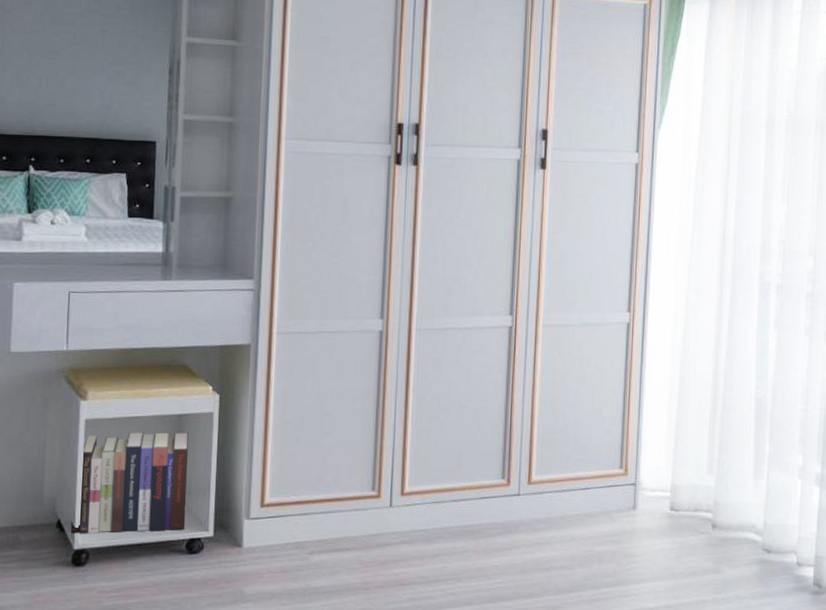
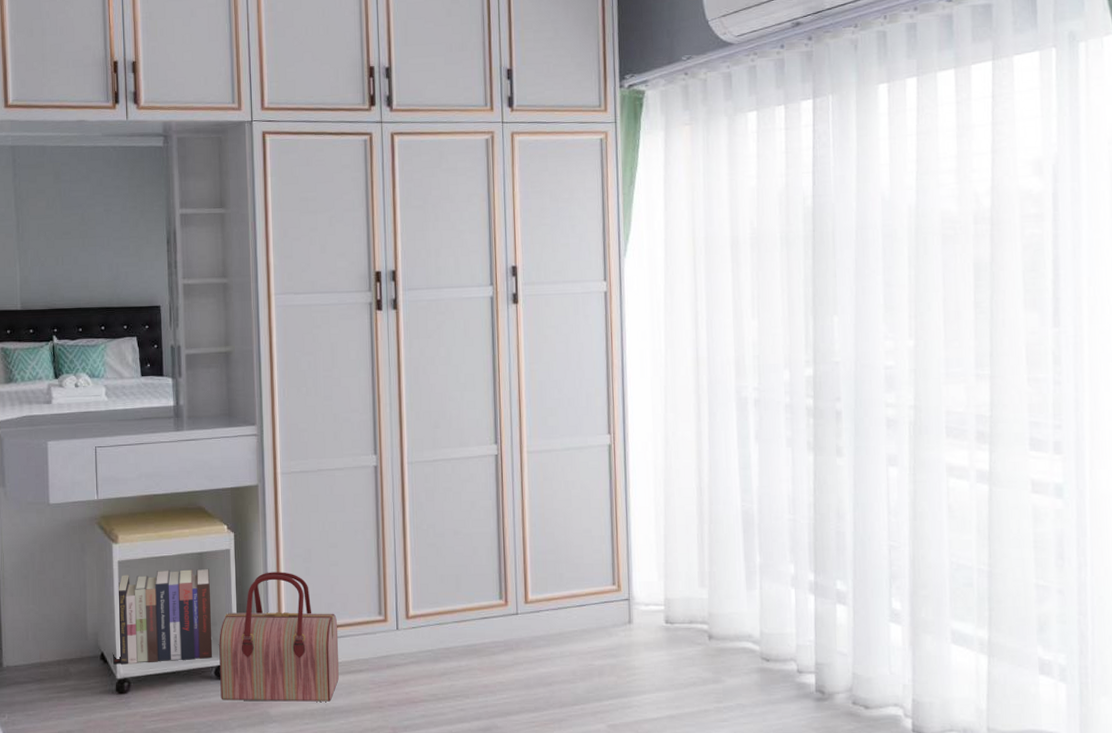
handbag: none [190,439,326,581] -> present [219,572,339,702]

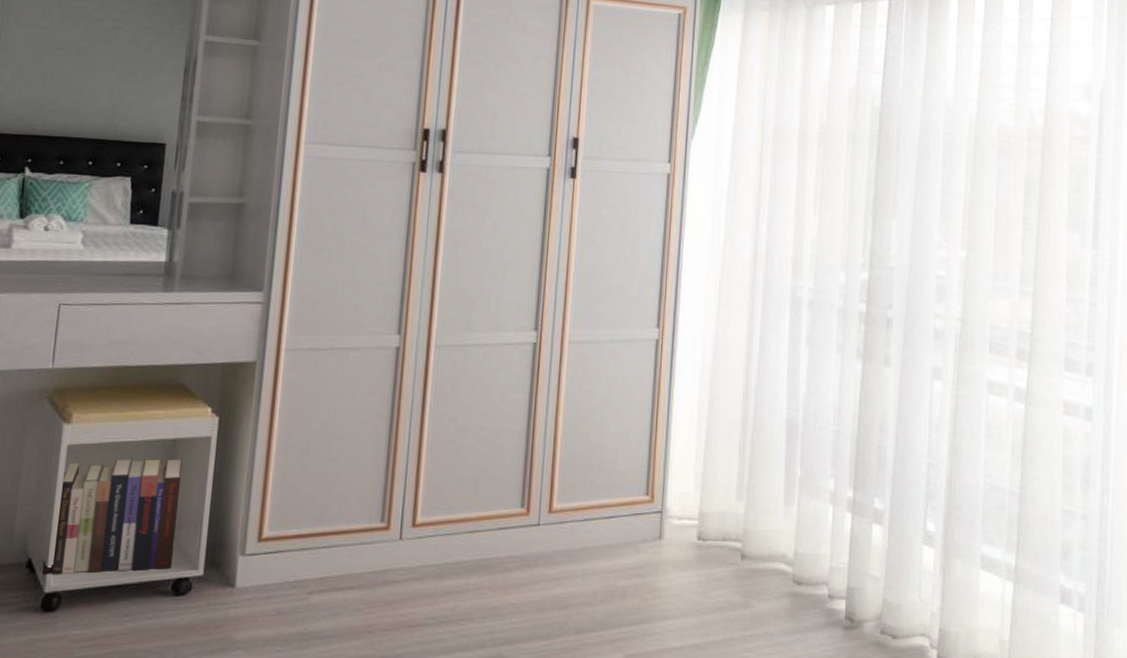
handbag: present [219,572,339,702] -> none [175,466,331,625]

